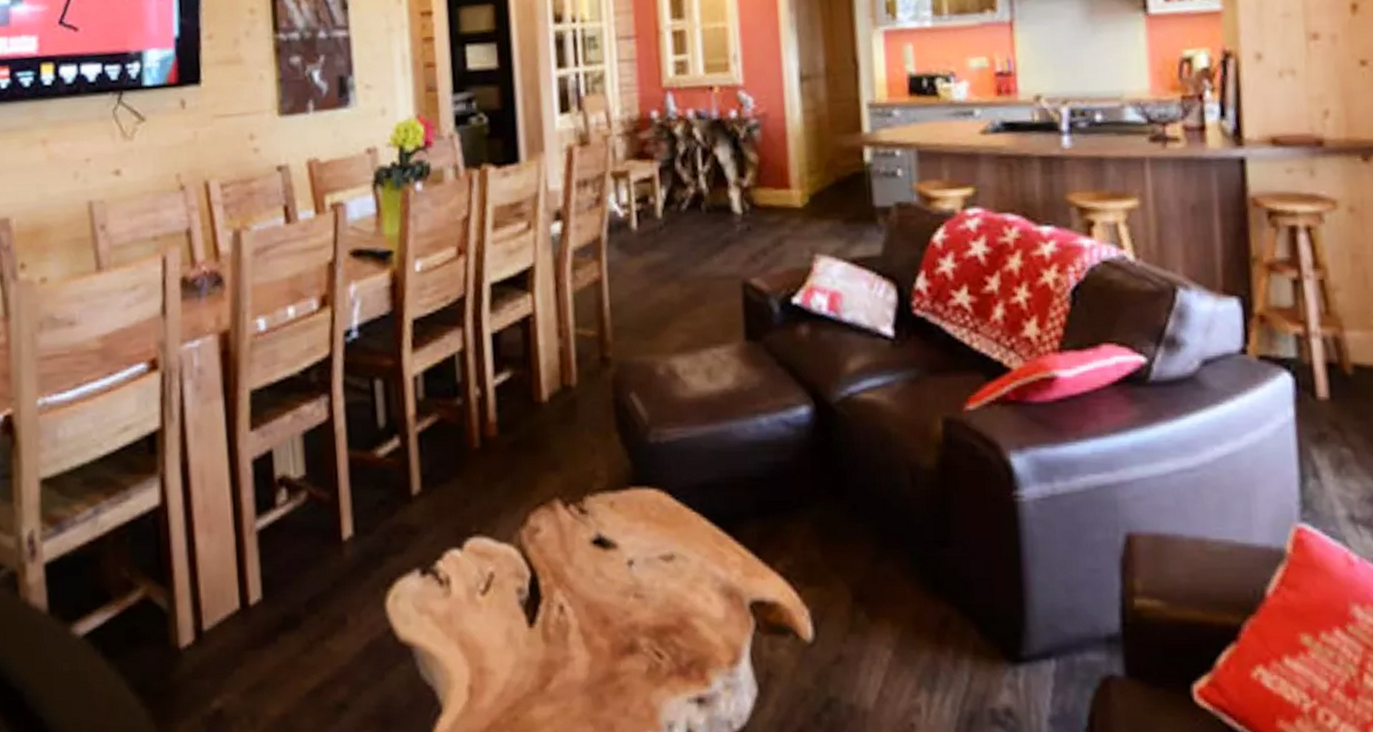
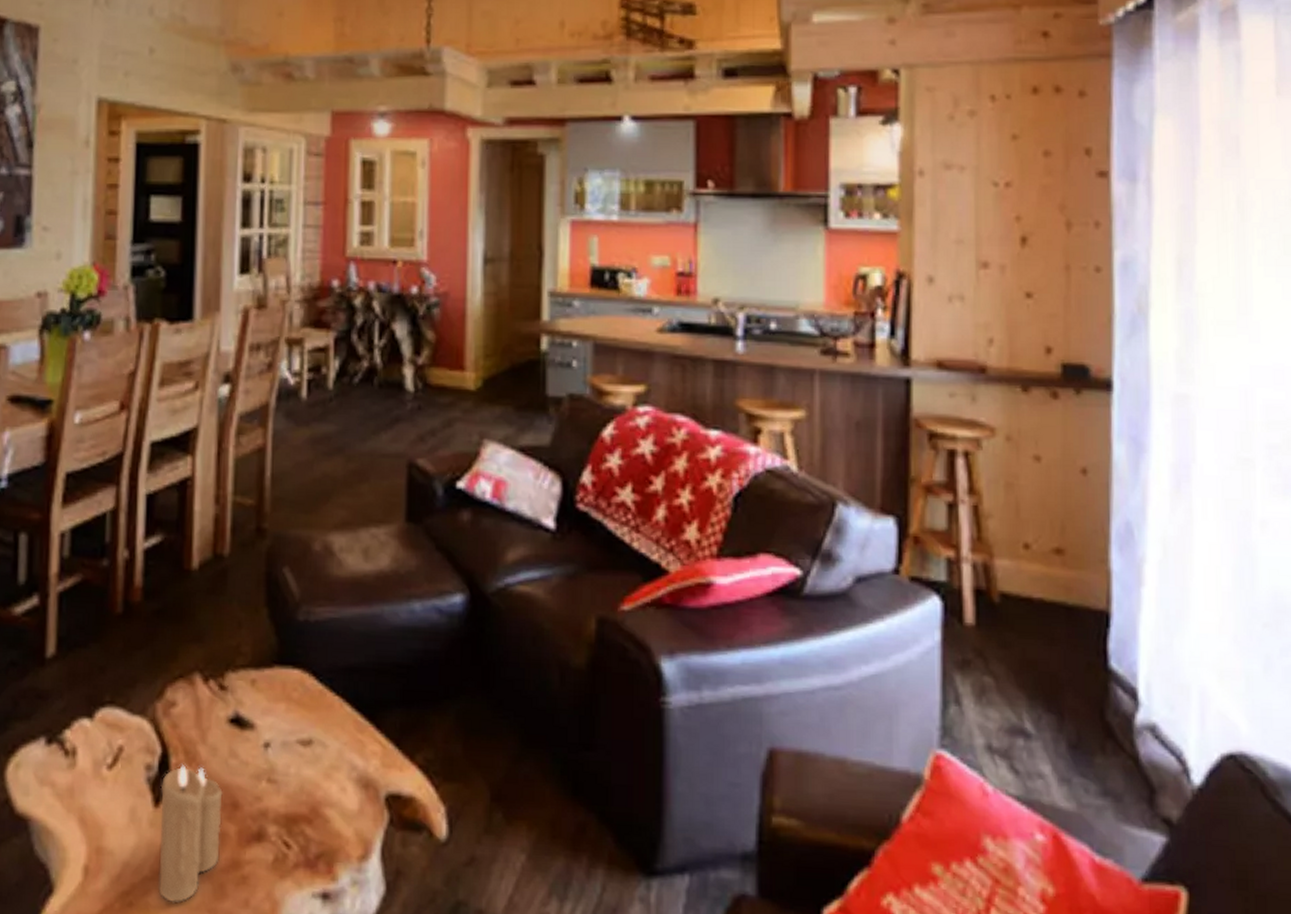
candle: none [533,586,596,716] -> present [158,765,223,903]

